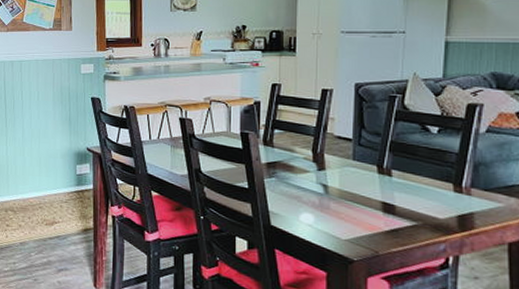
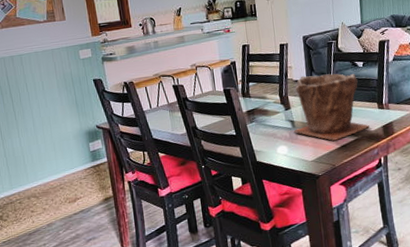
plant pot: none [325,132,437,221] -> present [293,73,370,141]

